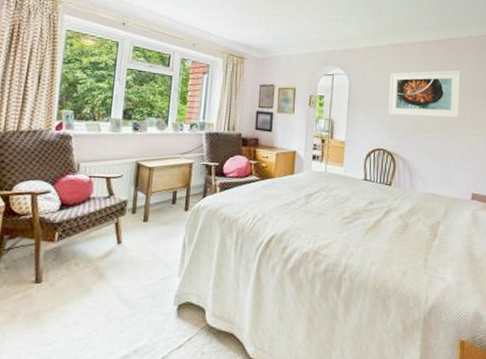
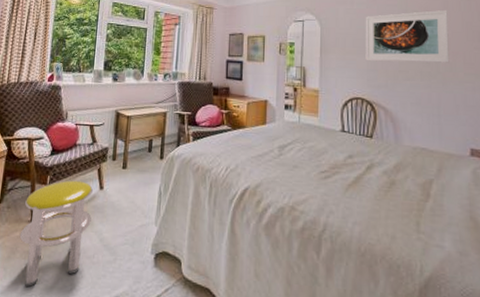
stool: none [21,236,109,351] -> present [19,180,93,288]

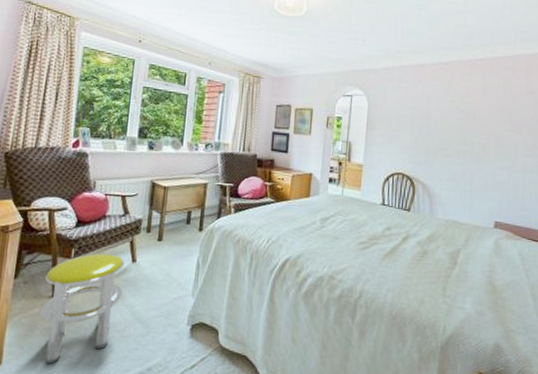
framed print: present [365,9,450,63] -> none [408,92,486,143]

